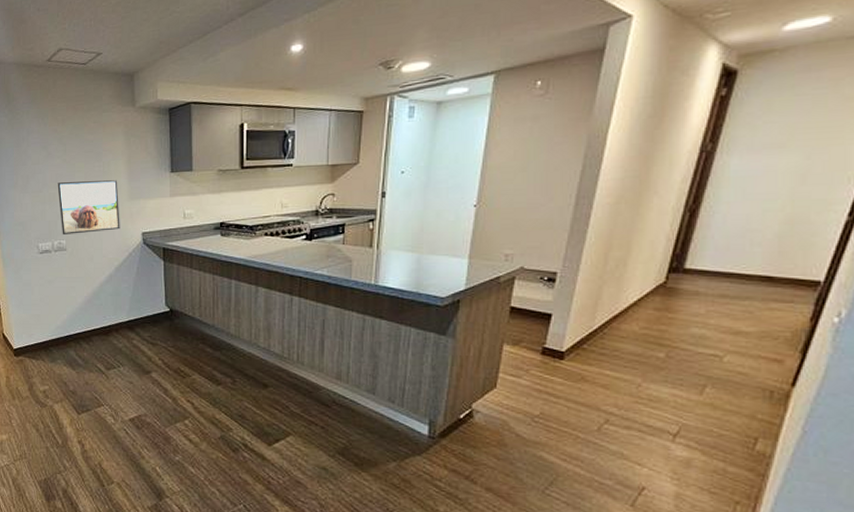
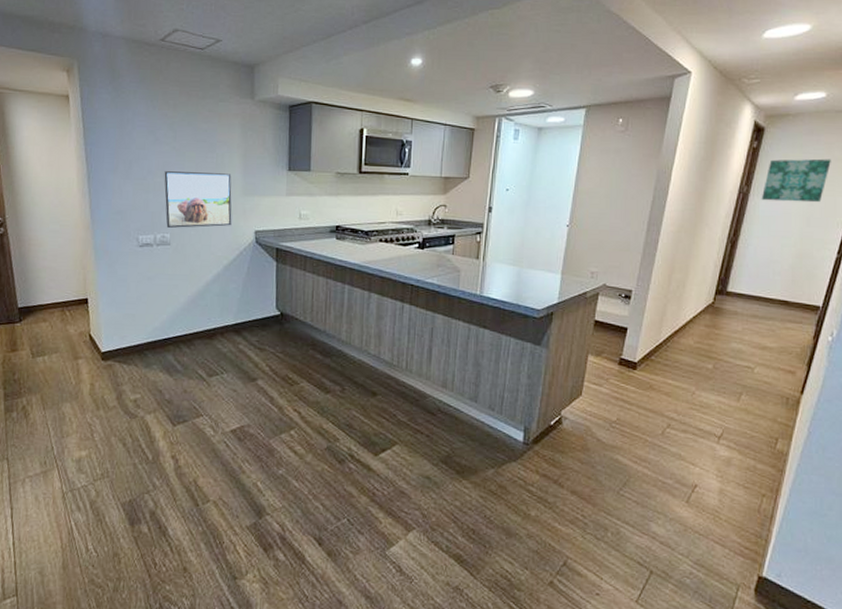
wall art: none [732,99,839,159] -> present [761,158,831,203]

